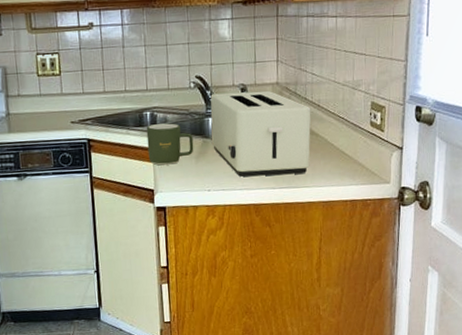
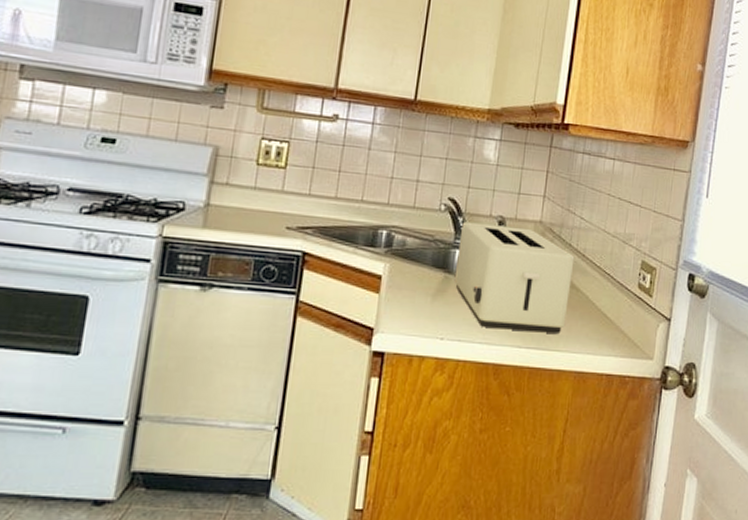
mug: present [146,123,194,166] -> none [374,246,434,300]

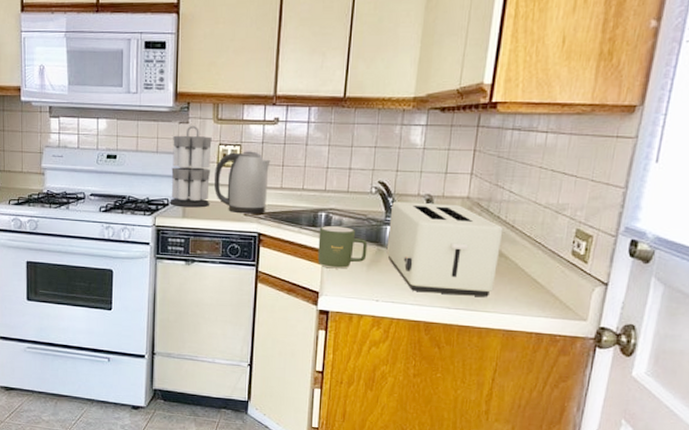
spice rack: none [186,112,253,216] -> present [170,126,212,208]
kettle: none [250,149,325,228] -> present [214,151,271,214]
mug: none [374,246,434,300] -> present [317,226,368,269]

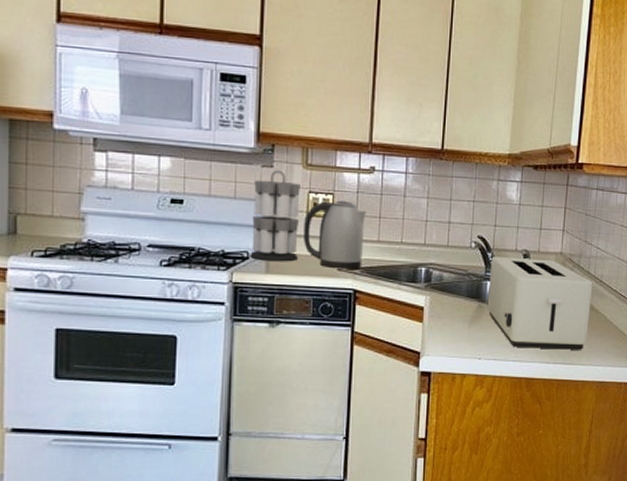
mug: present [317,226,368,269] -> none [418,282,469,327]

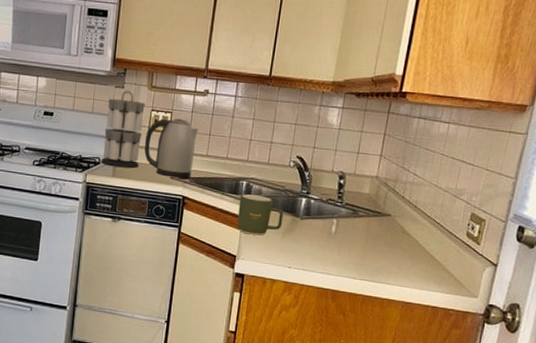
mug: none [418,282,469,327] -> present [237,194,284,236]
toaster: present [487,256,593,350] -> none [300,176,407,270]

